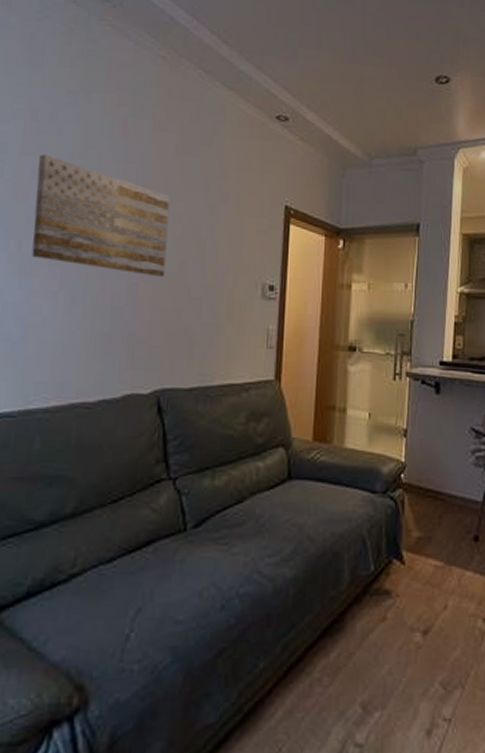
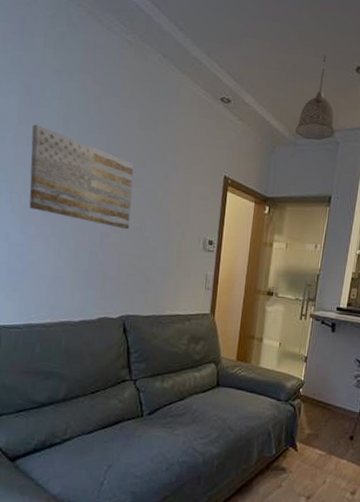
pendant lamp: none [369,65,416,160] -> present [295,55,334,140]

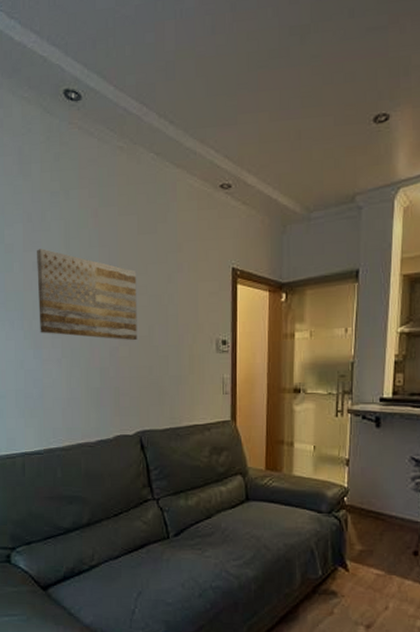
pendant lamp: present [295,55,334,140] -> none [308,112,354,211]

